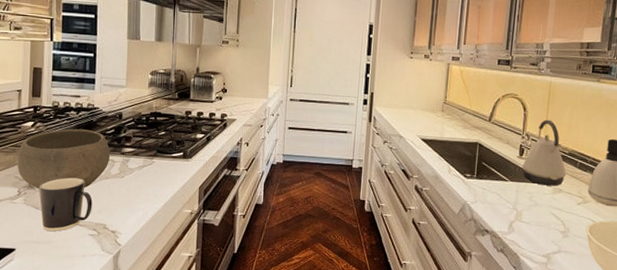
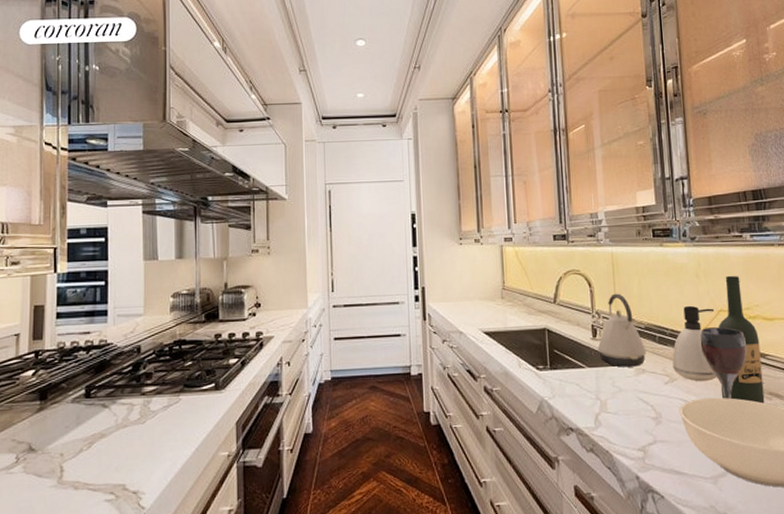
bowl: present [17,128,111,189] -> none [14,370,129,452]
mug: present [39,177,93,232] -> none [41,431,108,504]

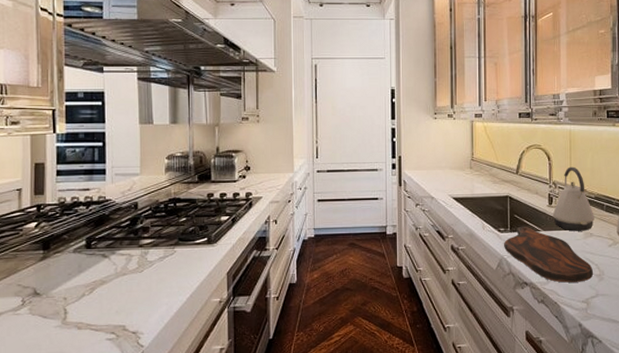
cutting board: none [544,362,649,428] -> present [504,226,593,283]

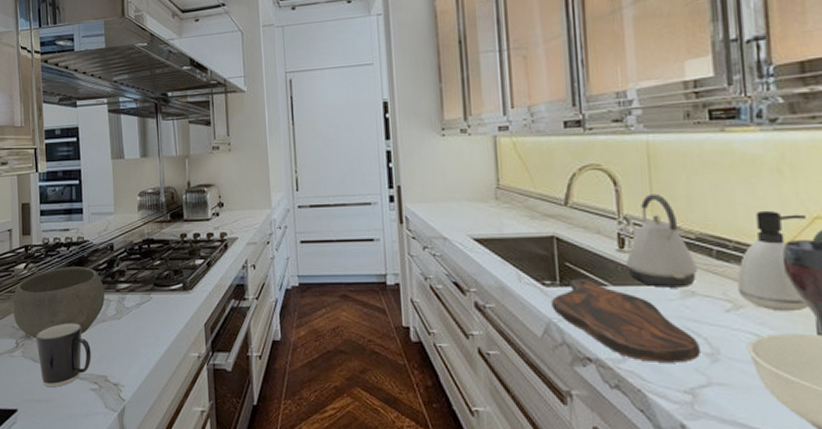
bowl: none [19,224,127,296] -> present [12,266,105,339]
mug: none [46,278,109,342] -> present [35,323,91,388]

